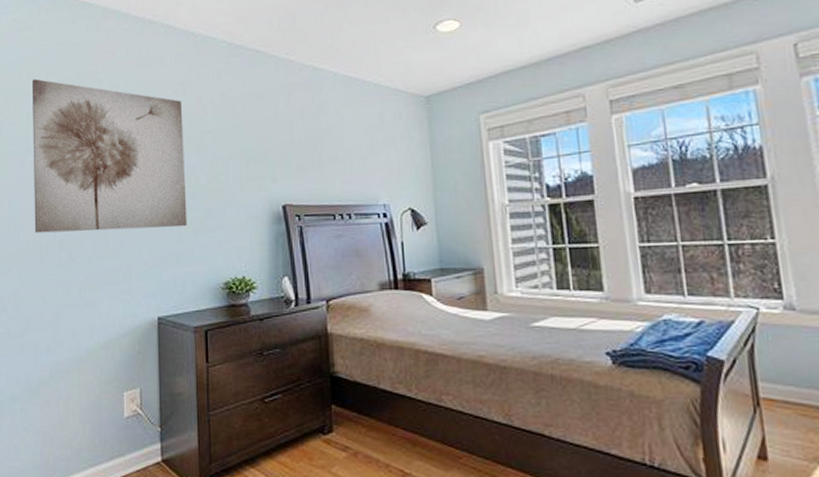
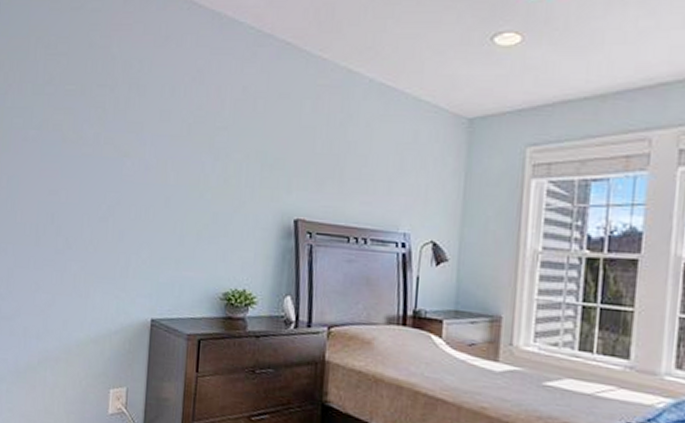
wall art: present [32,79,188,233] -> none [32,46,199,229]

